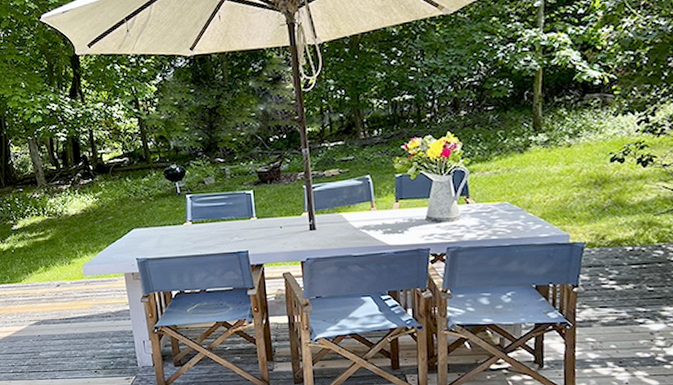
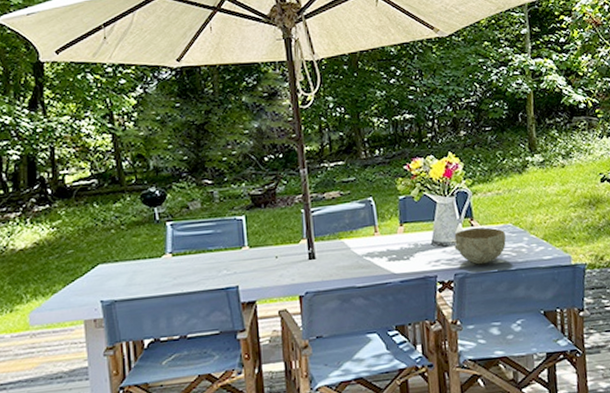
bowl: none [448,204,501,240] -> present [454,227,506,265]

